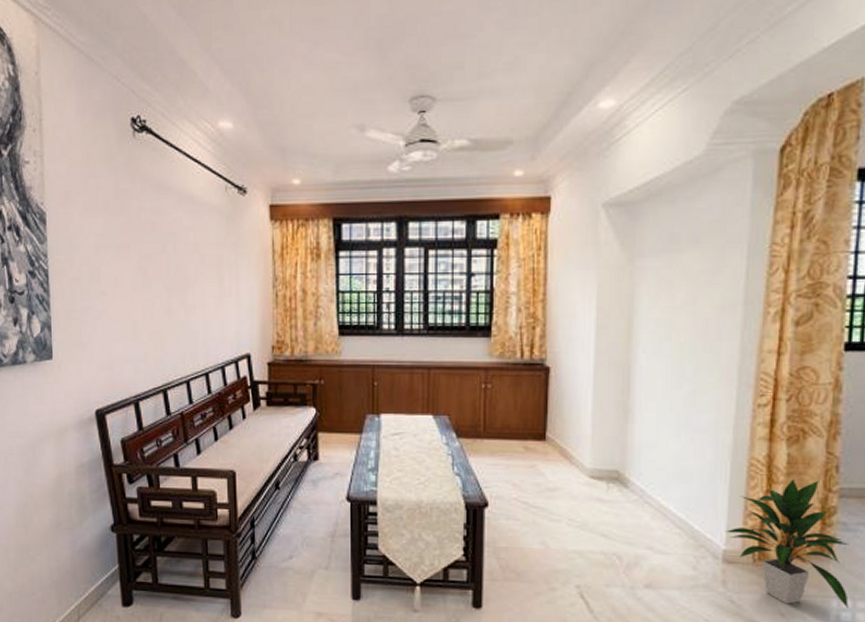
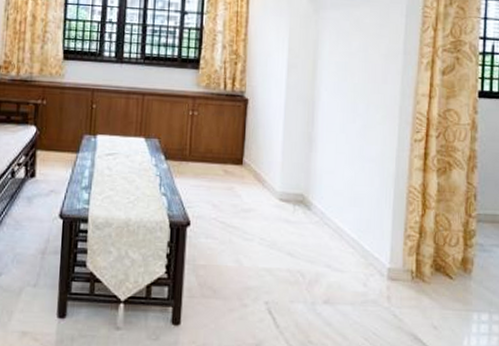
indoor plant: present [726,479,850,609] -> none [390,205,486,321]

